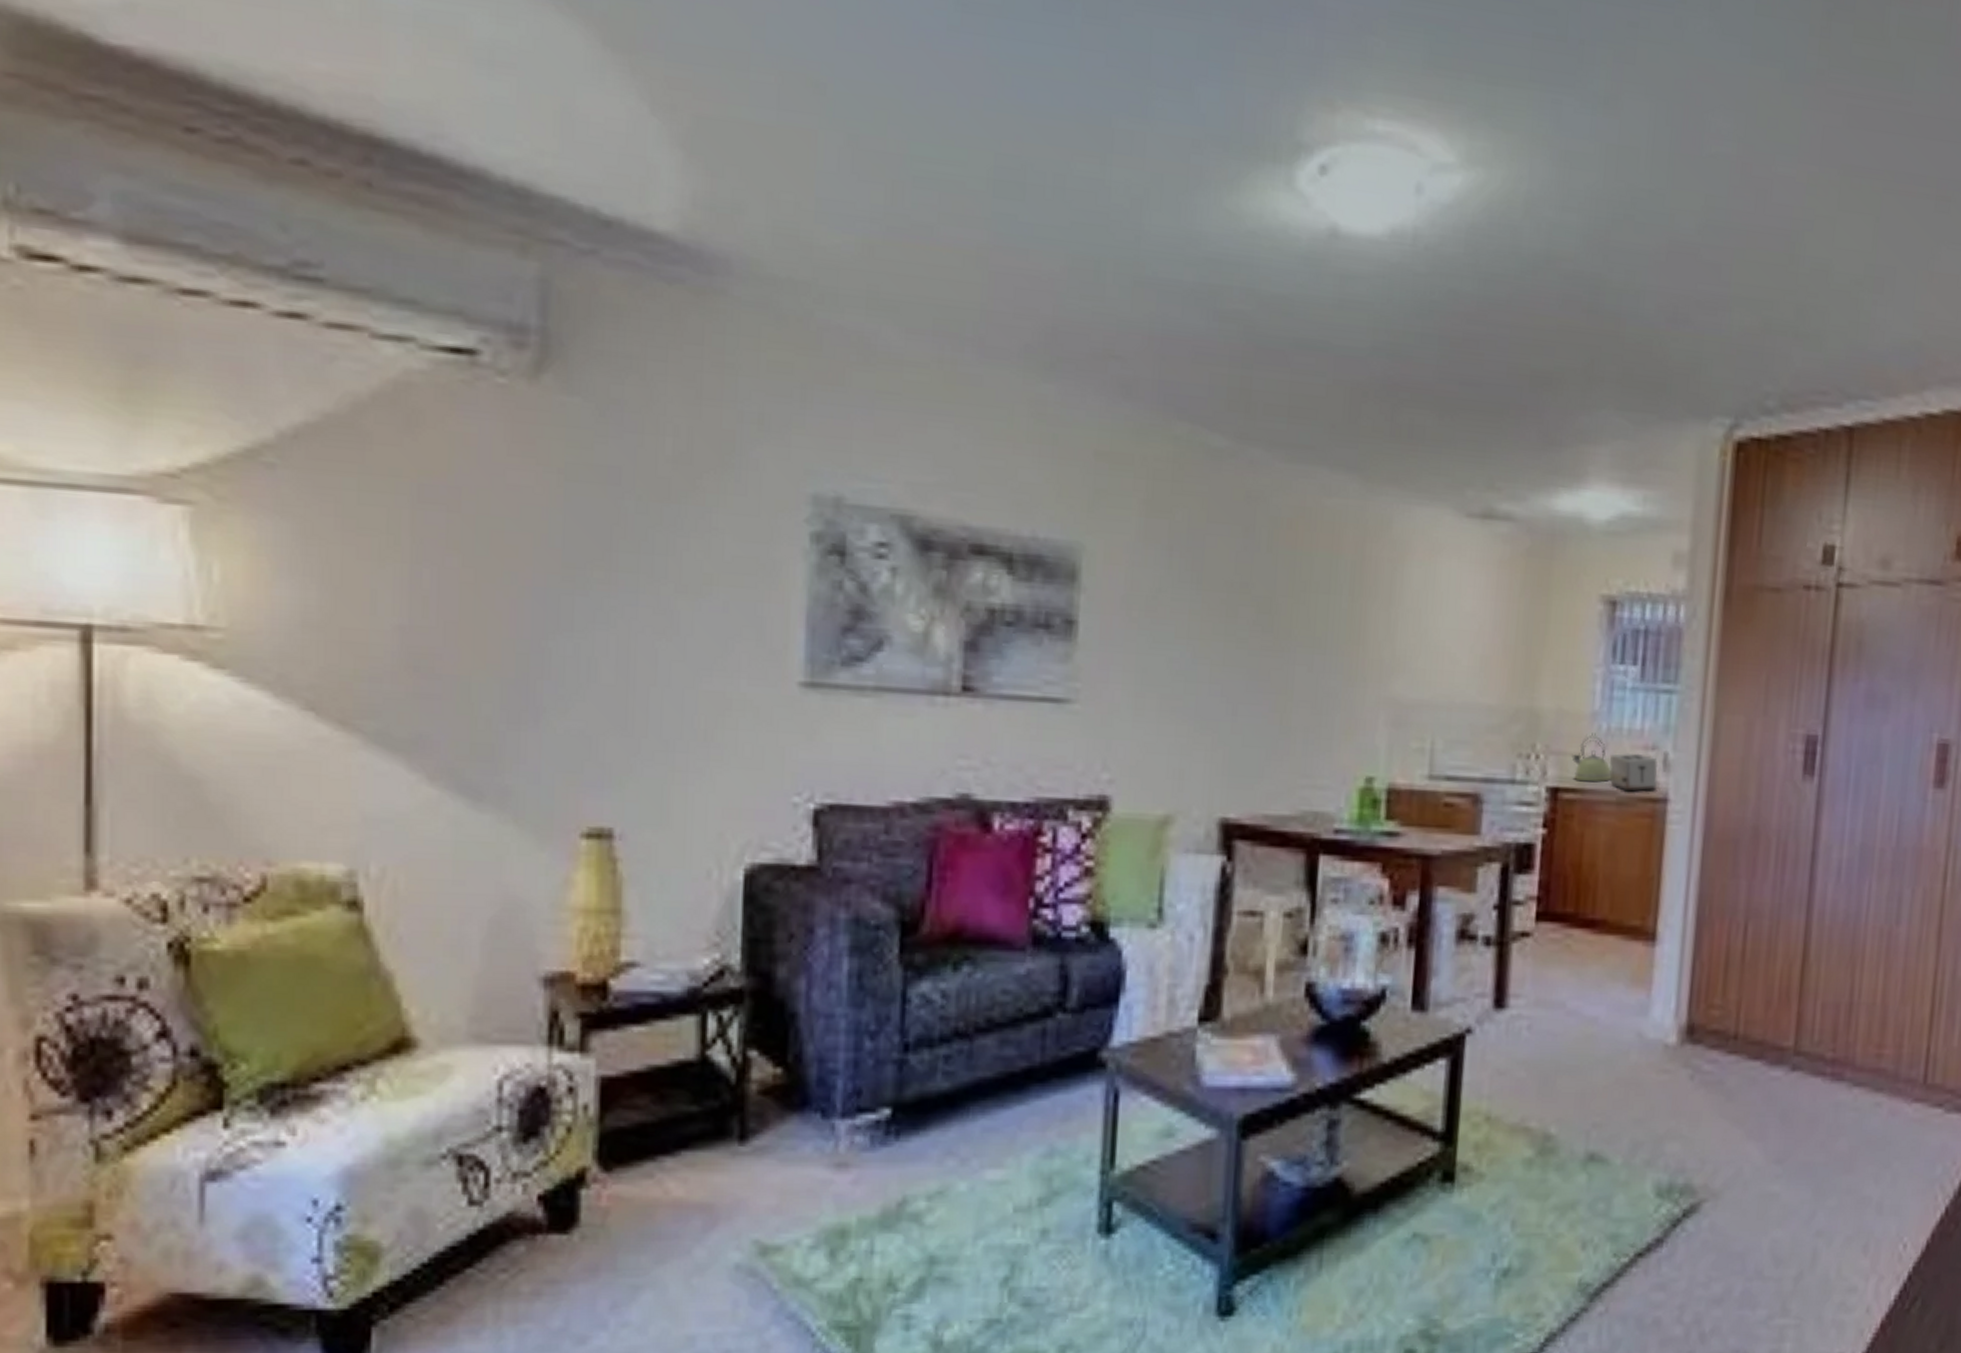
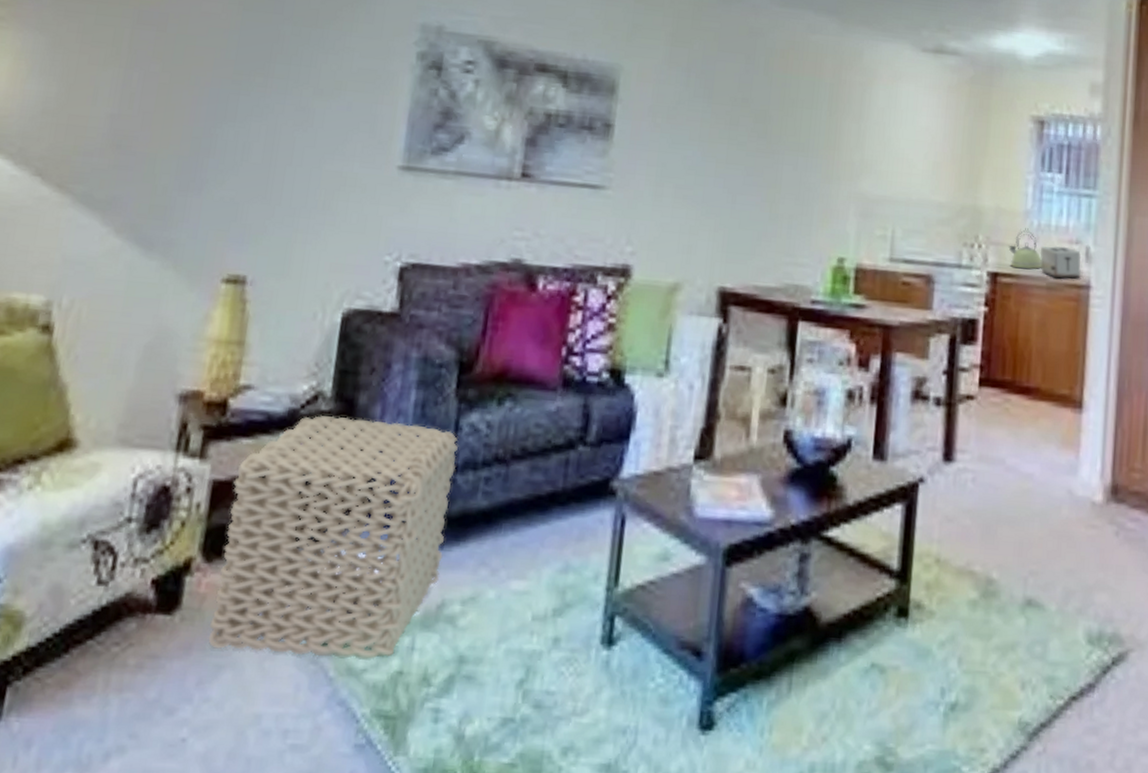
pouf: none [618,994,907,1269] -> present [208,416,458,661]

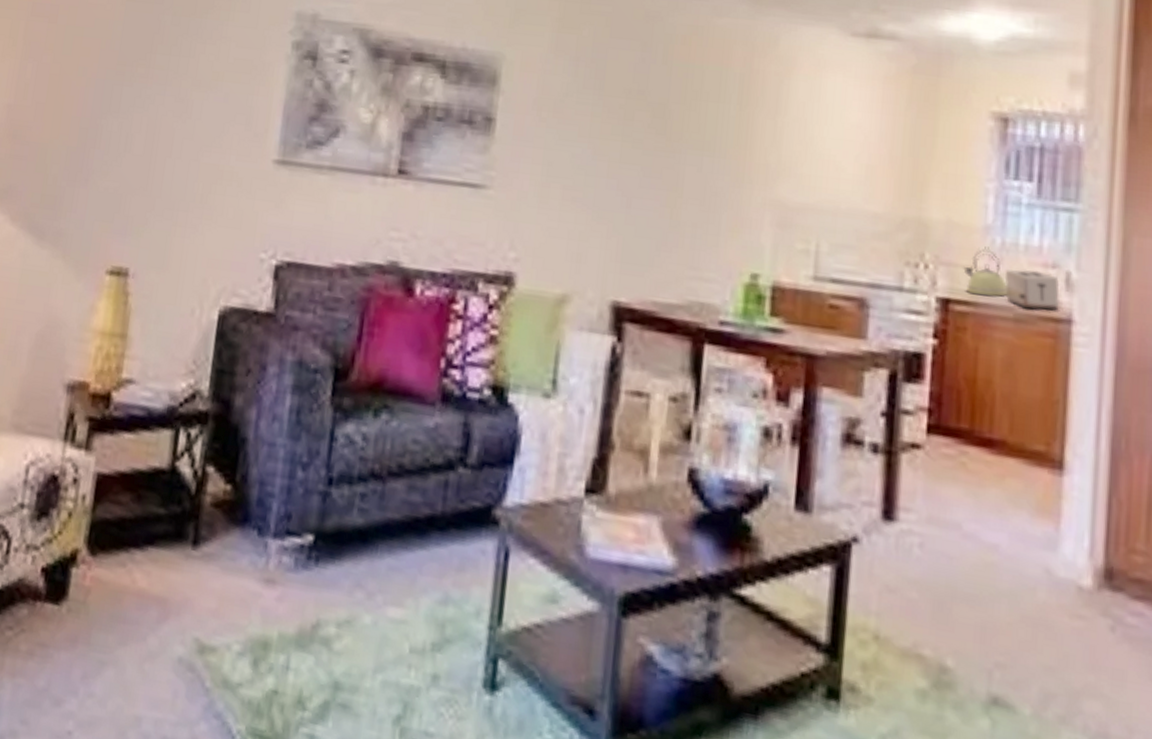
pouf: present [208,416,458,661] -> none [92,415,333,676]

